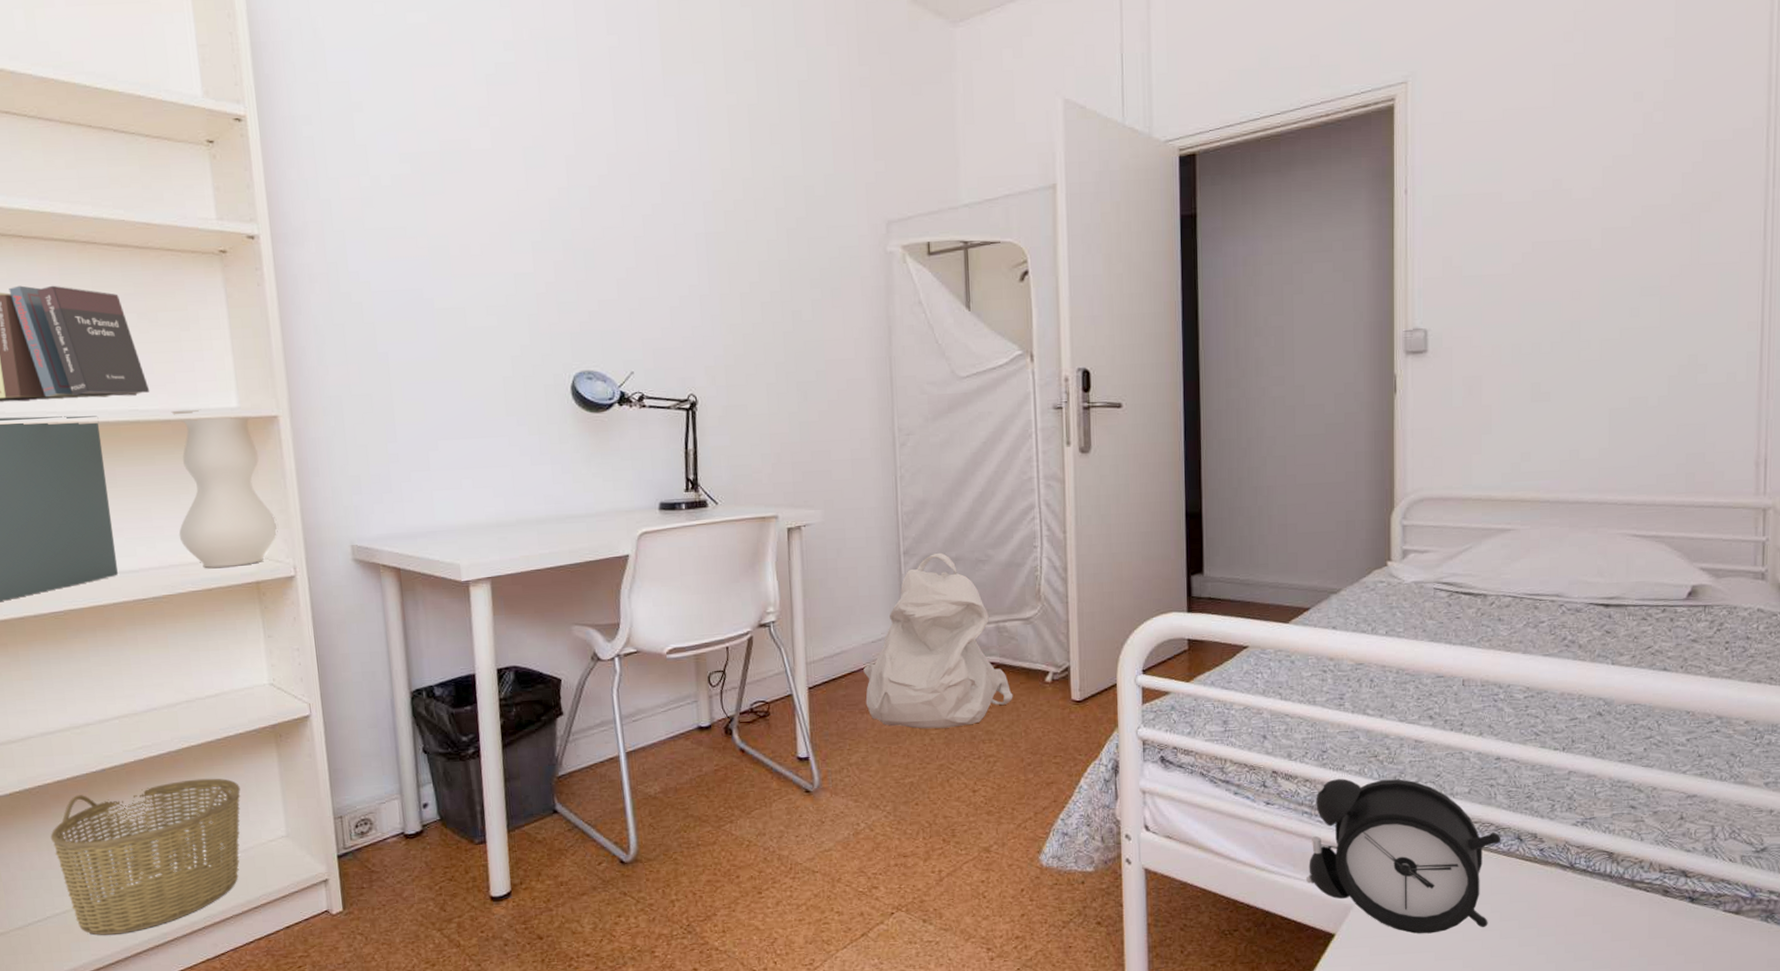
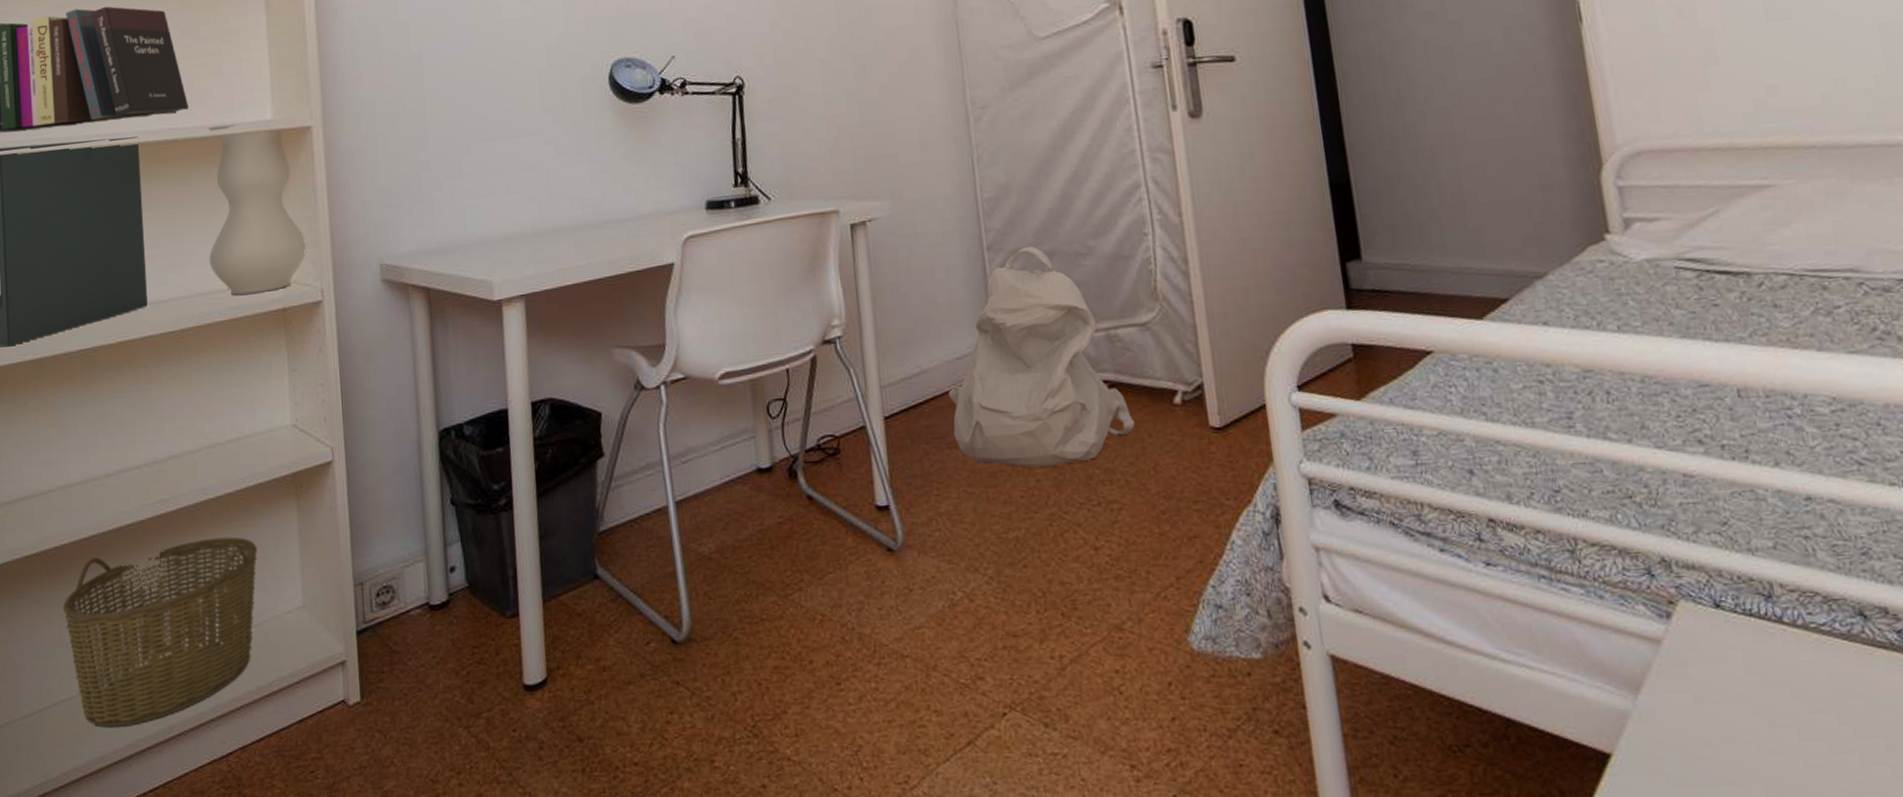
alarm clock: present [1305,779,1501,934] -> none [1551,528,1838,756]

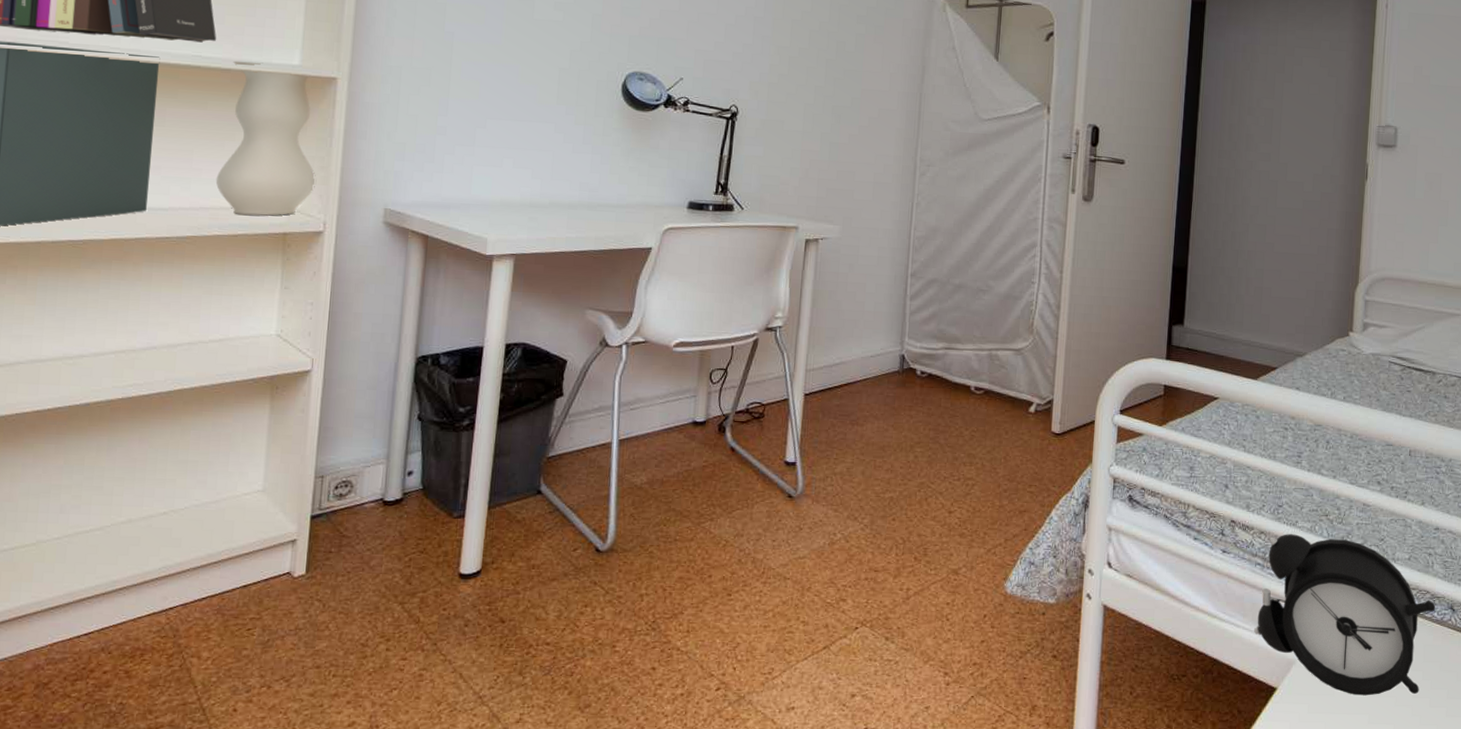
basket: present [62,537,258,728] -> none [16,423,225,577]
backpack: present [948,245,1135,468] -> none [857,278,998,447]
alarm clock: none [1551,528,1838,756] -> present [1253,534,1436,696]

